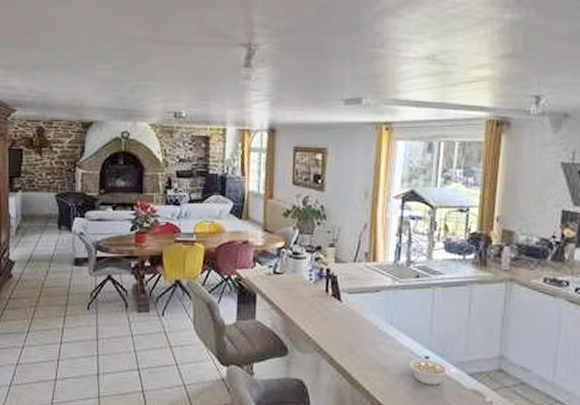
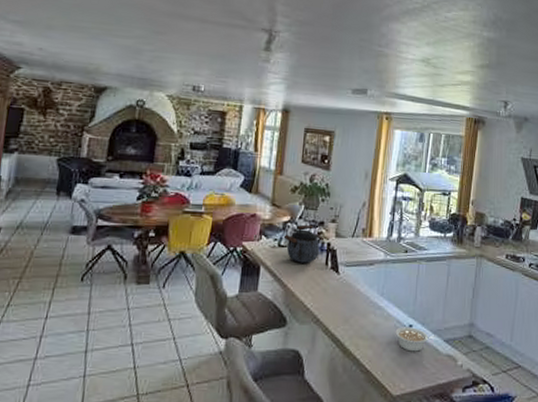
kettle: none [278,250,323,291] -> present [283,224,325,263]

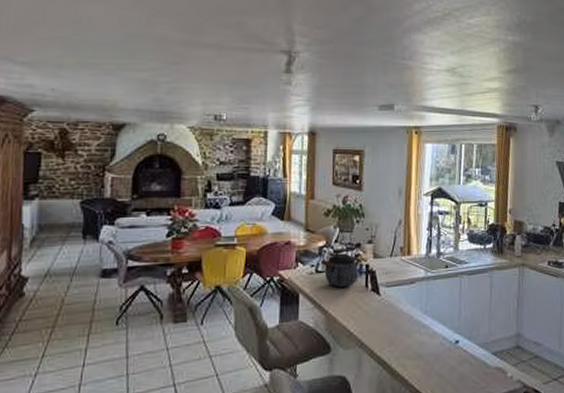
legume: present [395,327,435,352] -> none [442,343,483,368]

